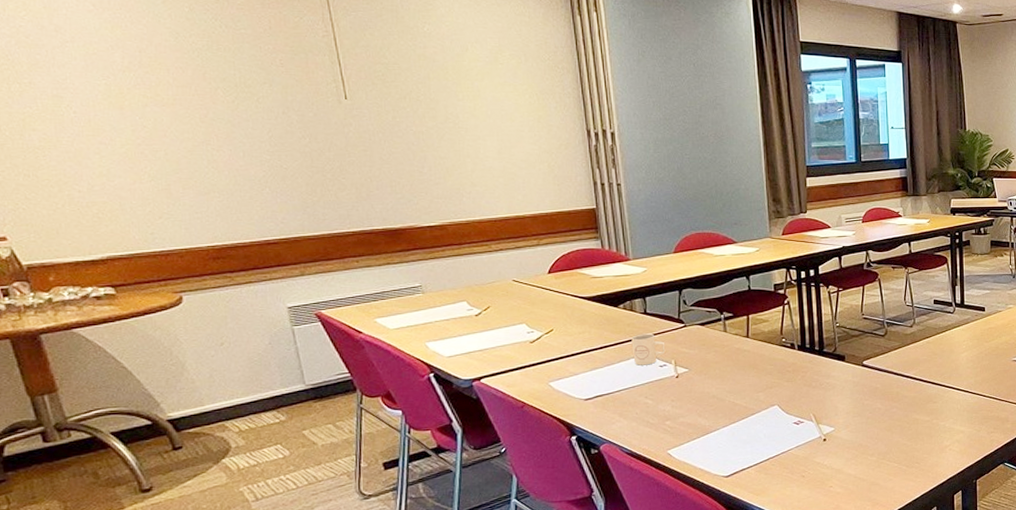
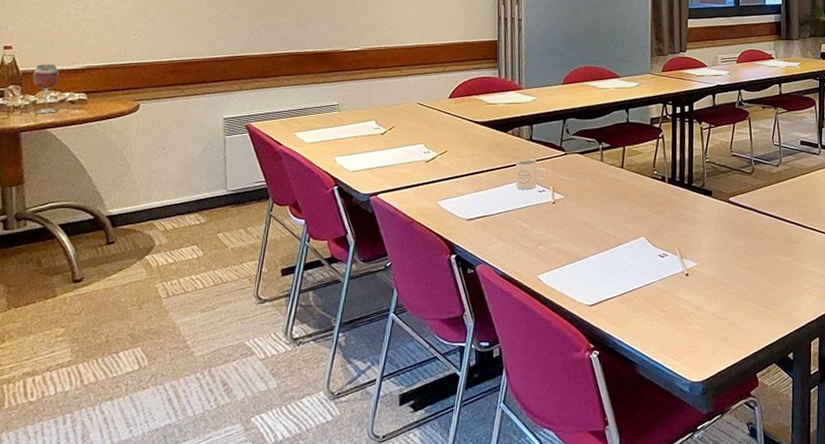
wineglass: none [41,256,81,313] -> present [32,64,60,114]

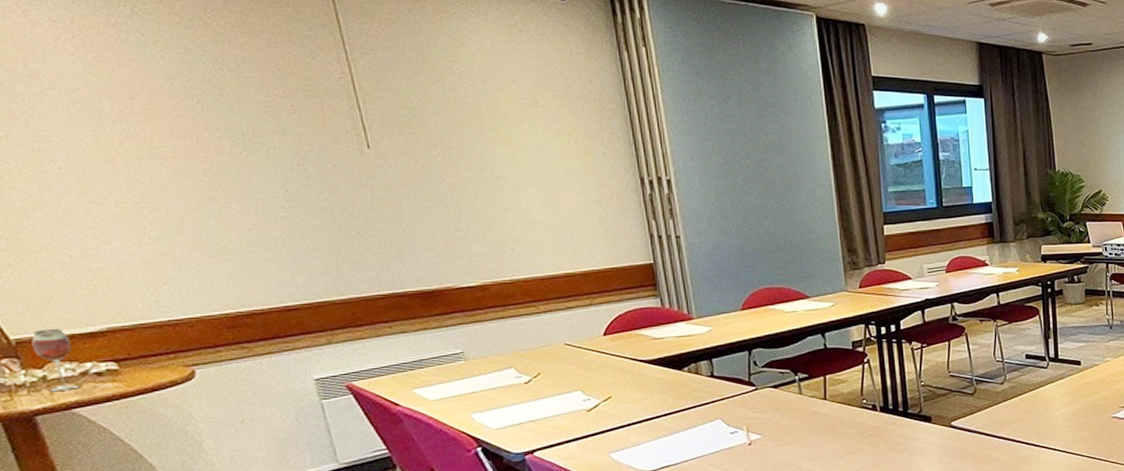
mug: present [515,159,547,190] -> none [698,398,738,433]

